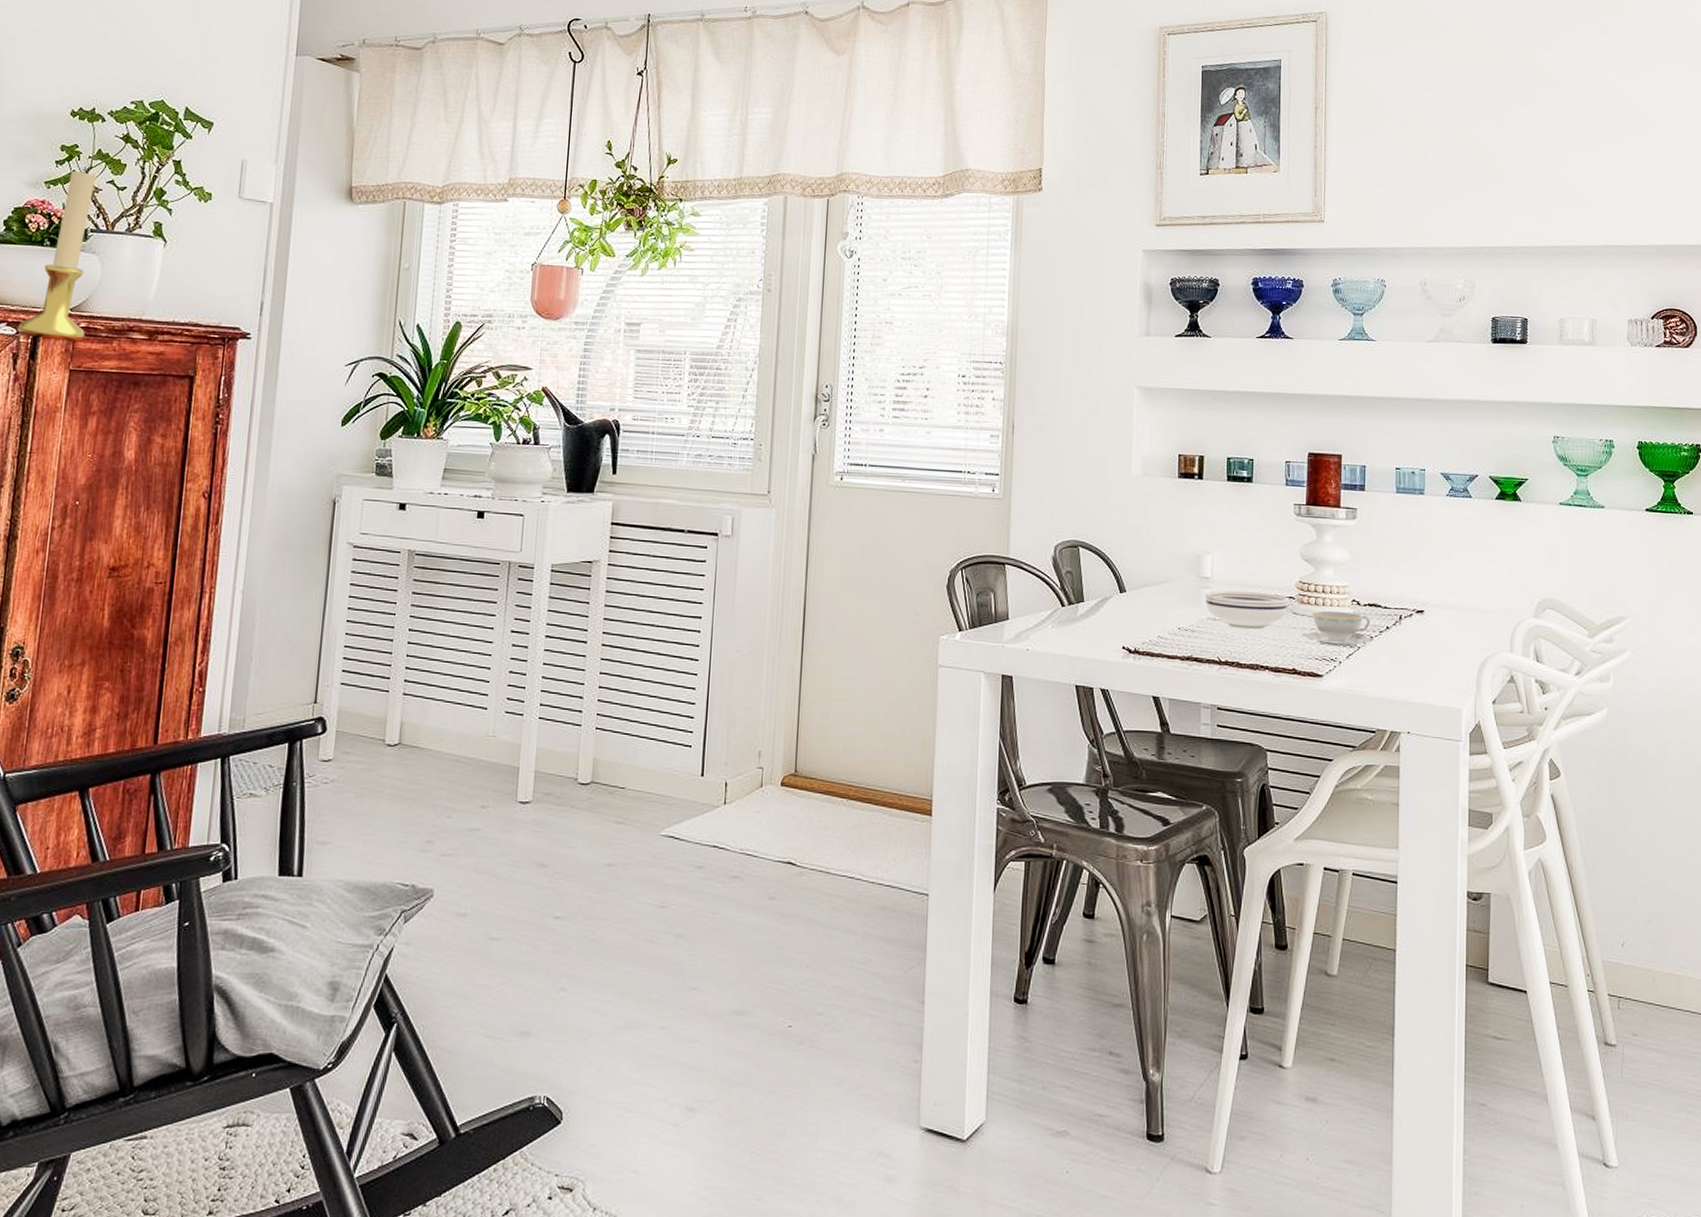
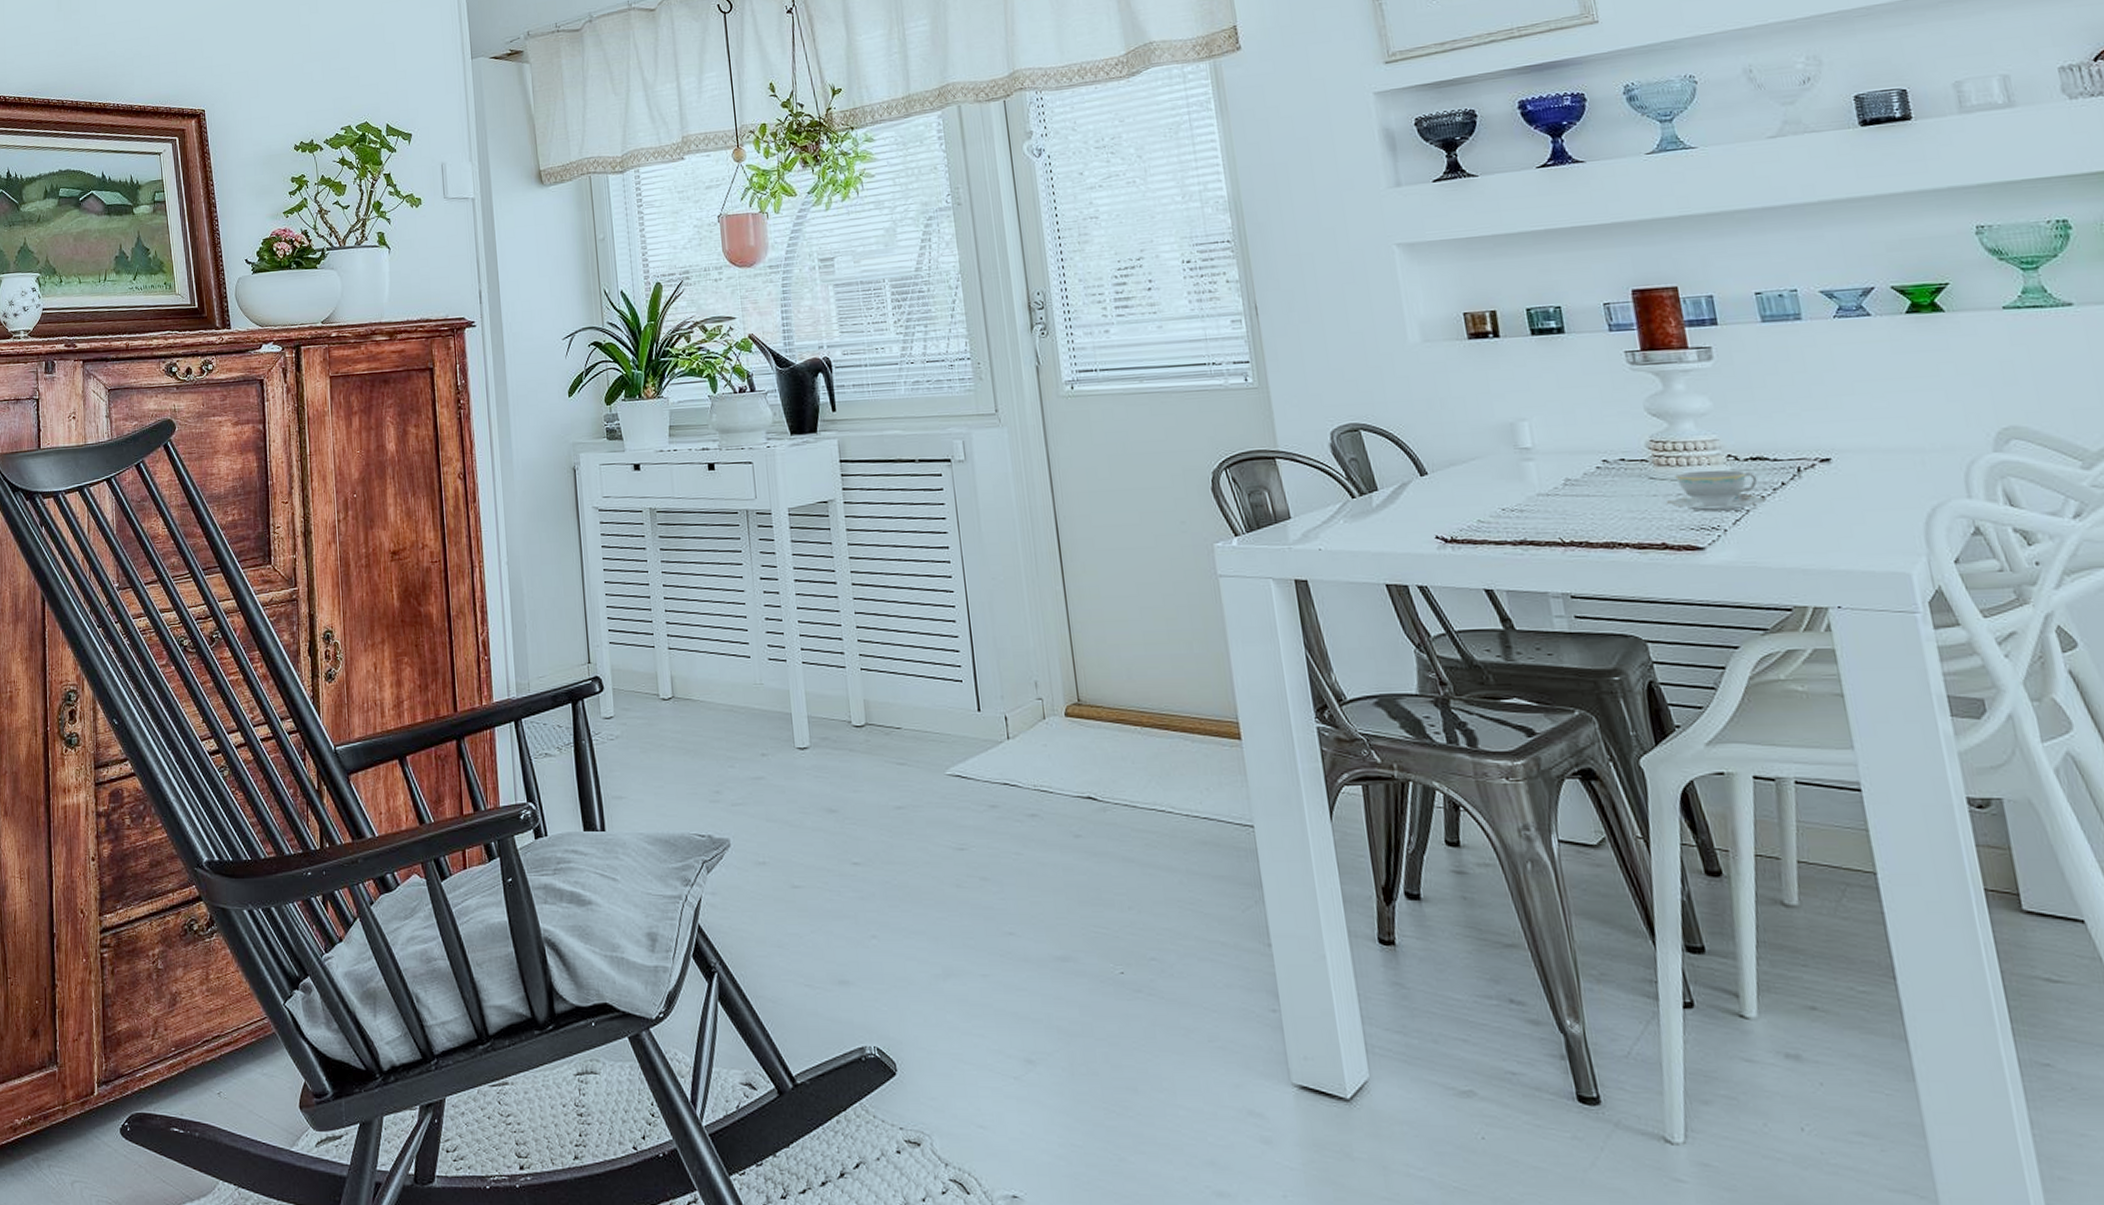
candle holder: present [17,166,97,342] -> none [282,193,337,352]
bowl: present [1205,590,1289,629] -> none [1528,458,1642,502]

